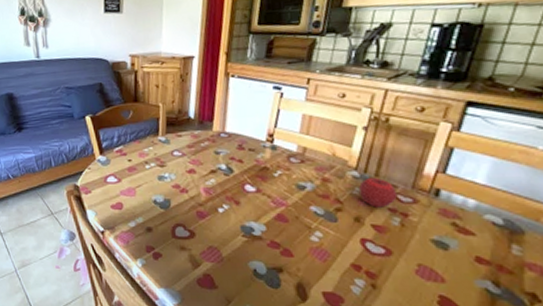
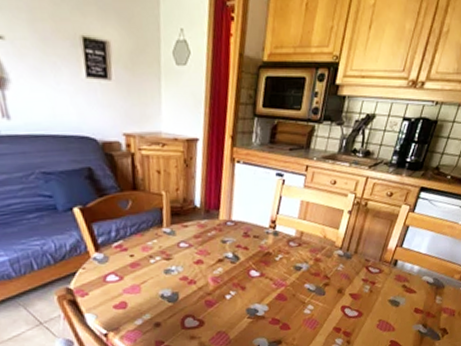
apple: present [359,177,398,208] -> none [343,254,369,280]

